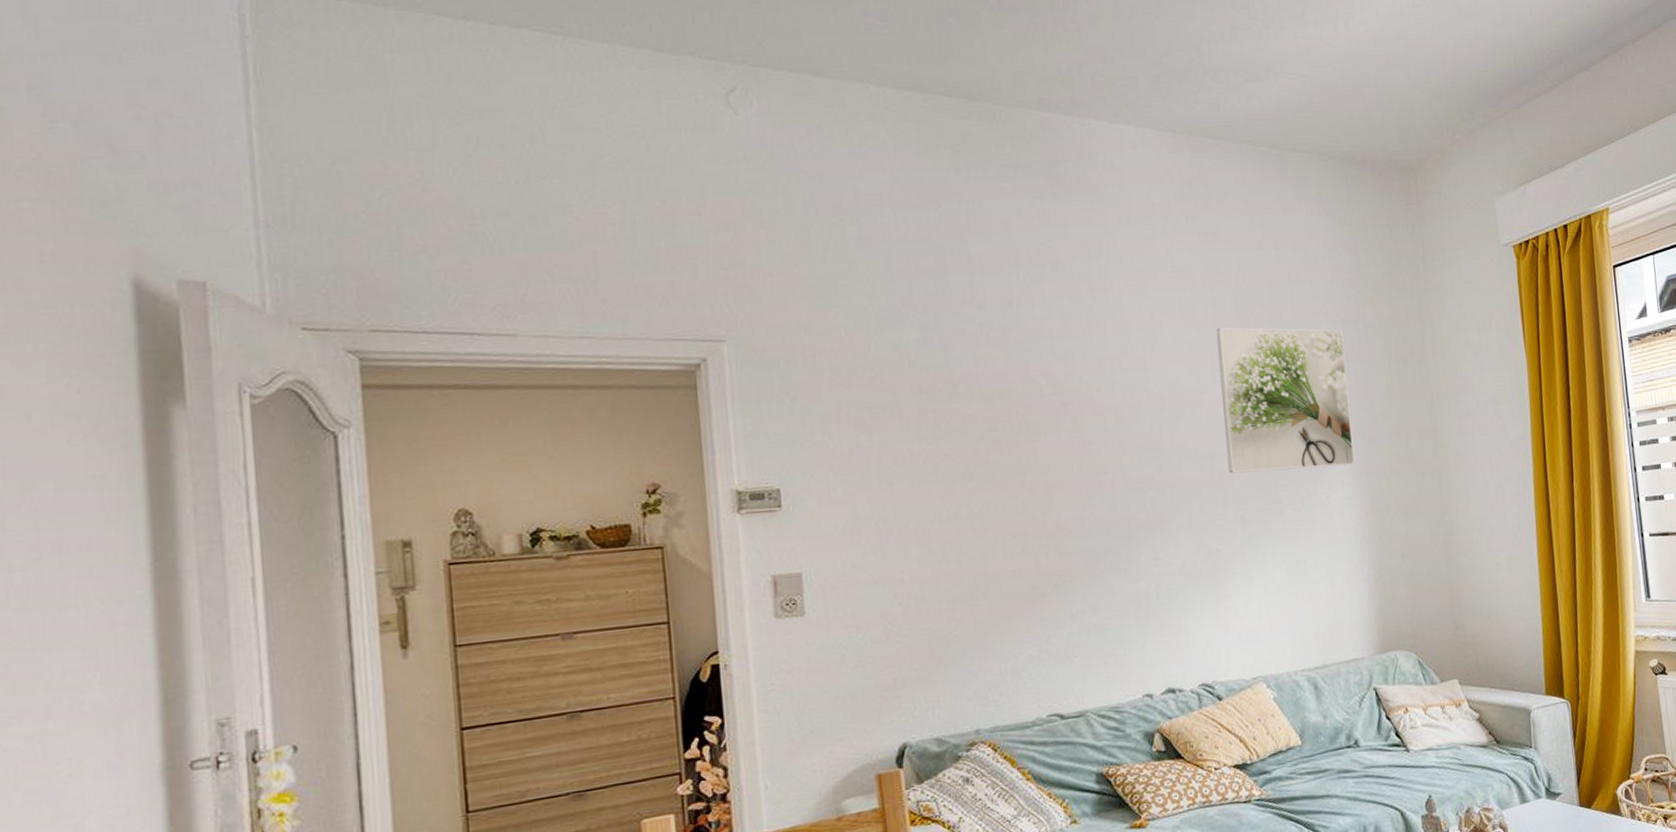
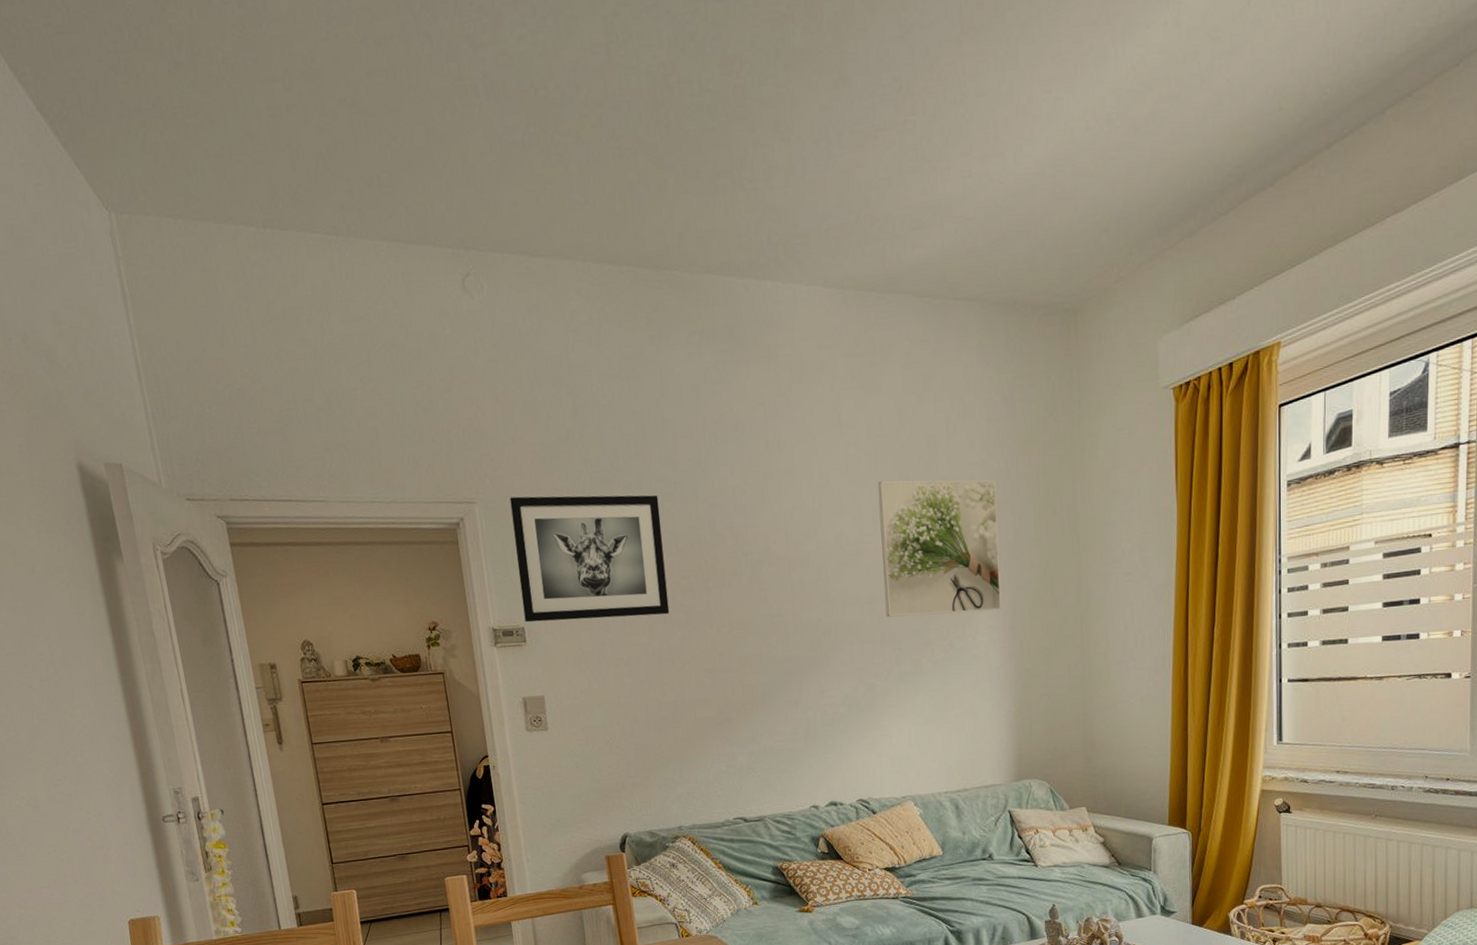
wall art: none [770,335,971,483] -> present [509,495,670,623]

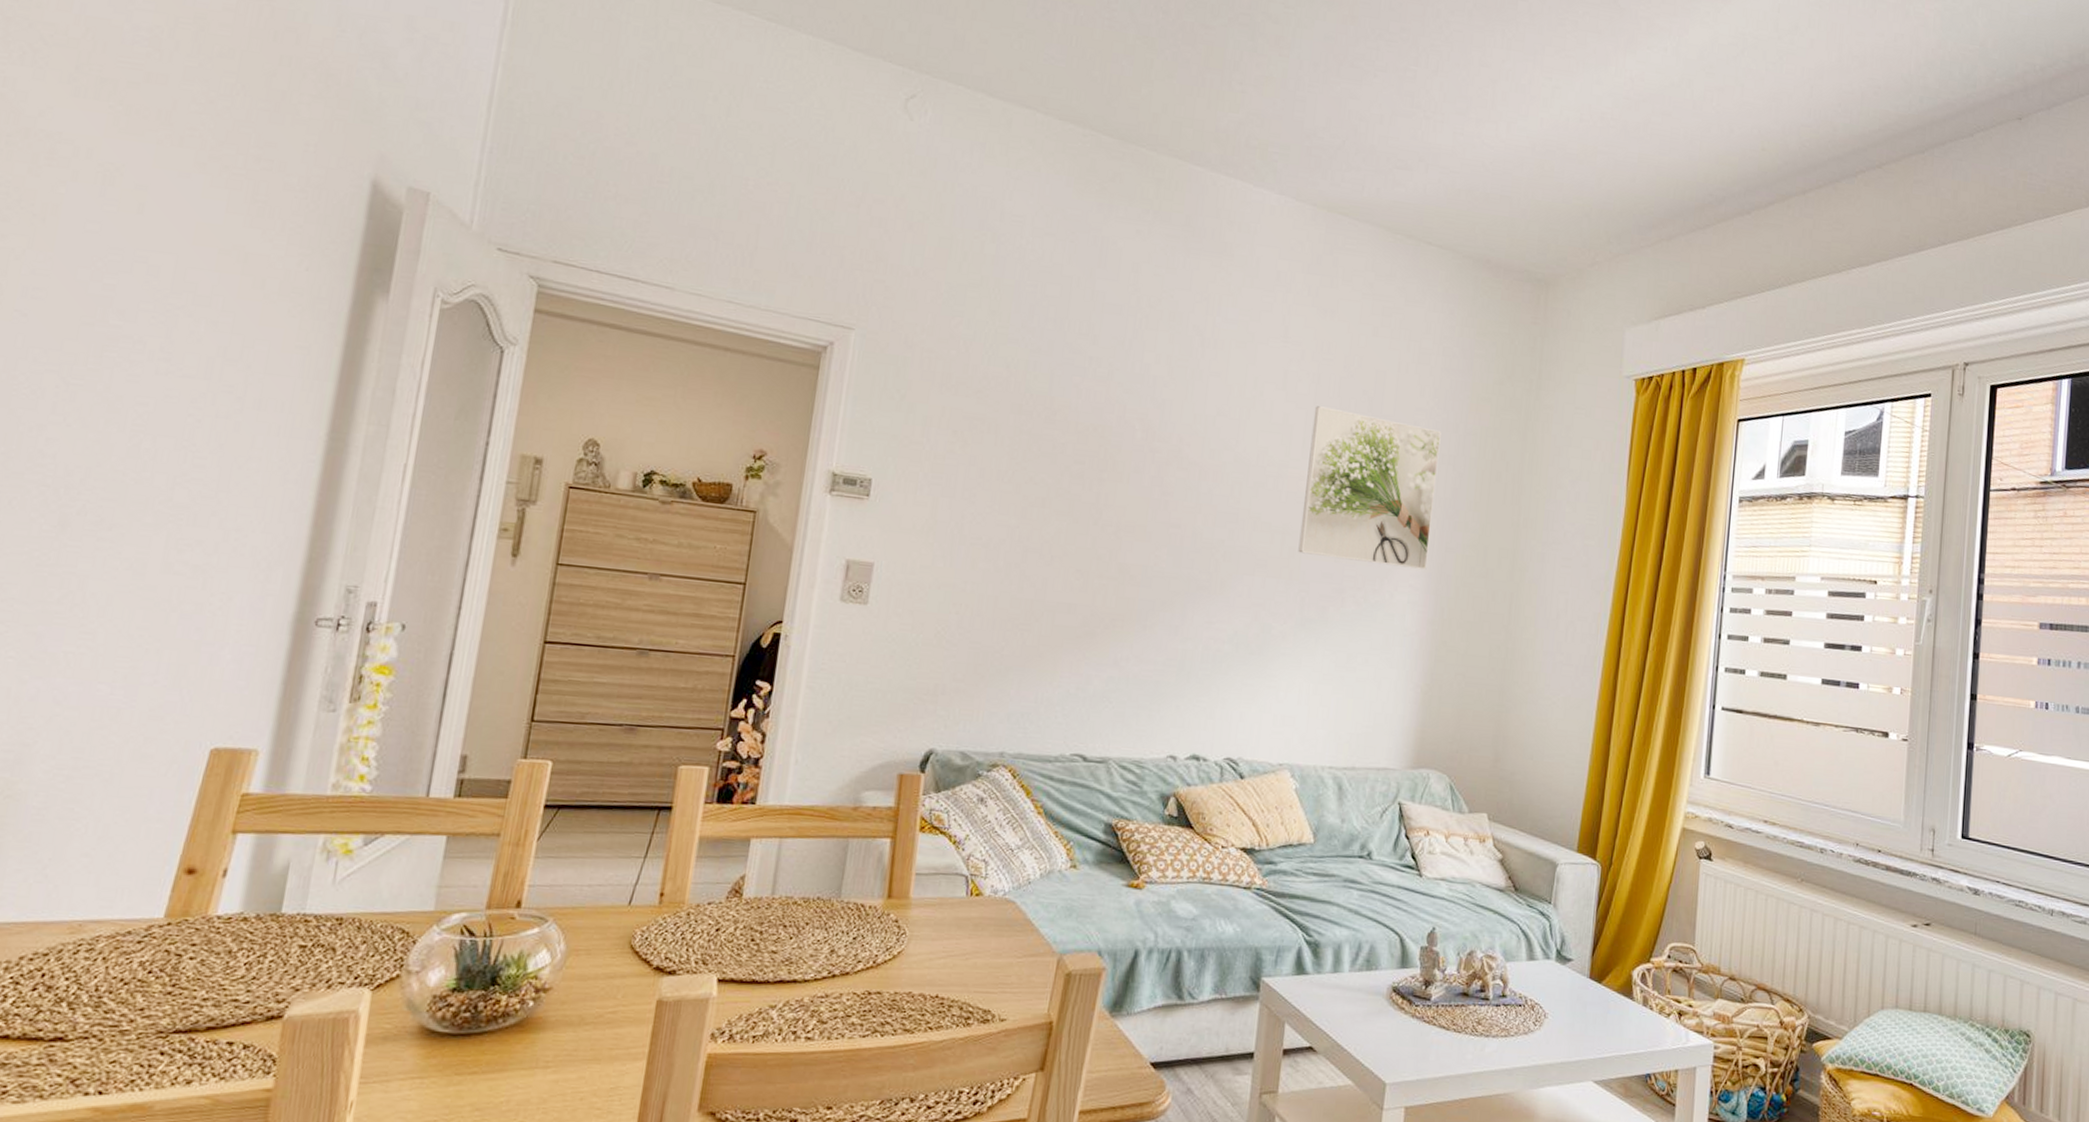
wall art: present [509,495,670,623] -> none [875,332,1068,499]

